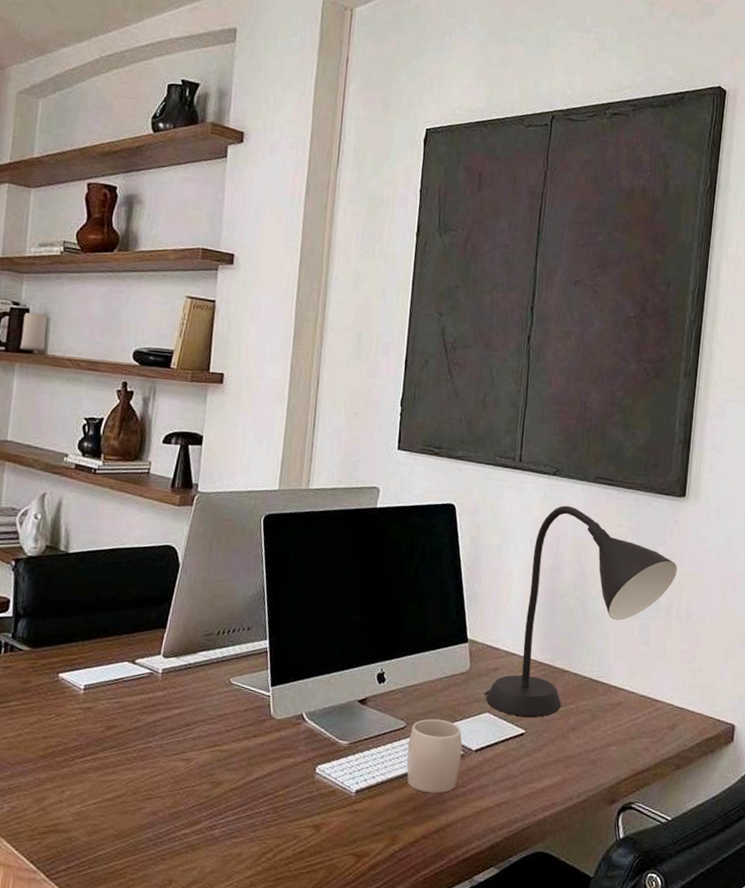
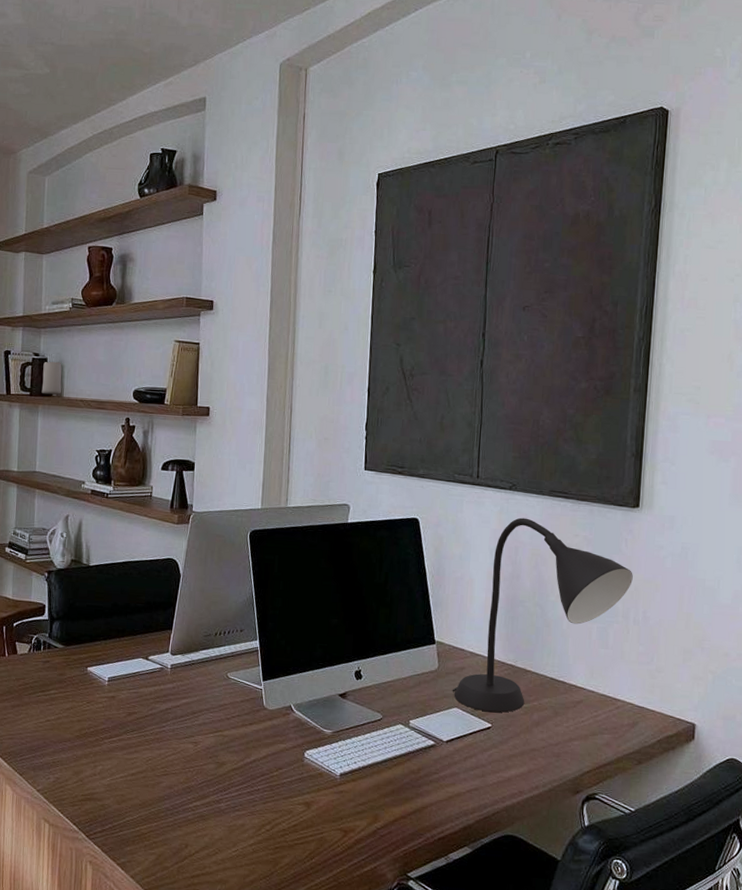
mug: present [406,718,463,794] -> none [384,712,434,779]

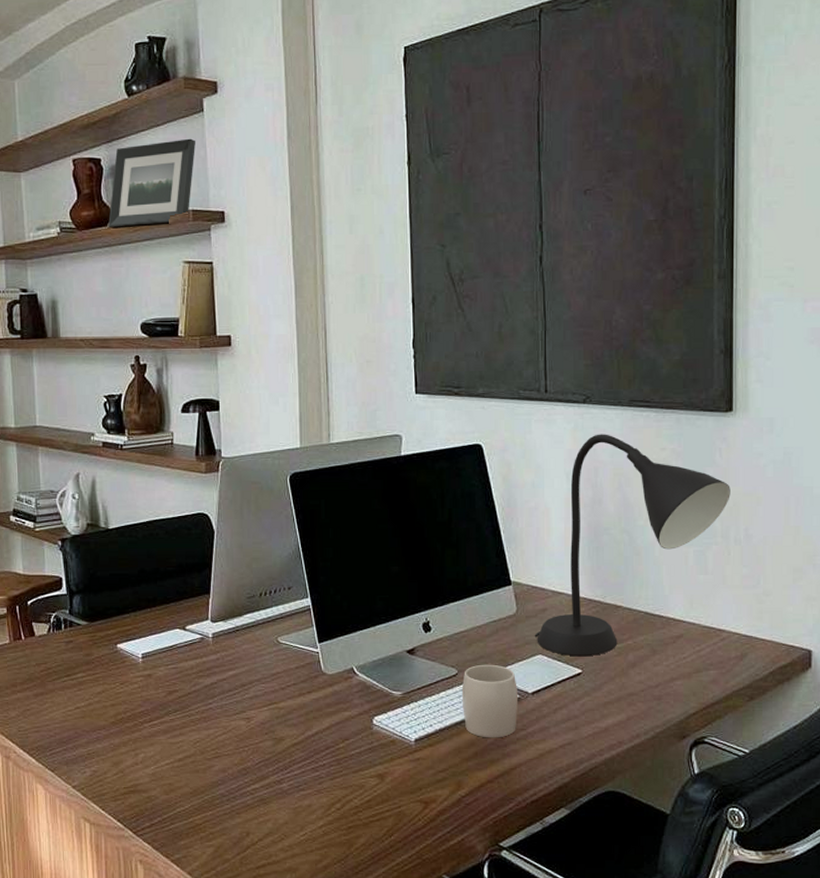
candle: present [41,361,62,395] -> none [33,297,58,336]
picture frame: none [113,236,194,309] -> present [108,138,195,229]
mug: none [384,712,434,779] -> present [461,664,519,738]

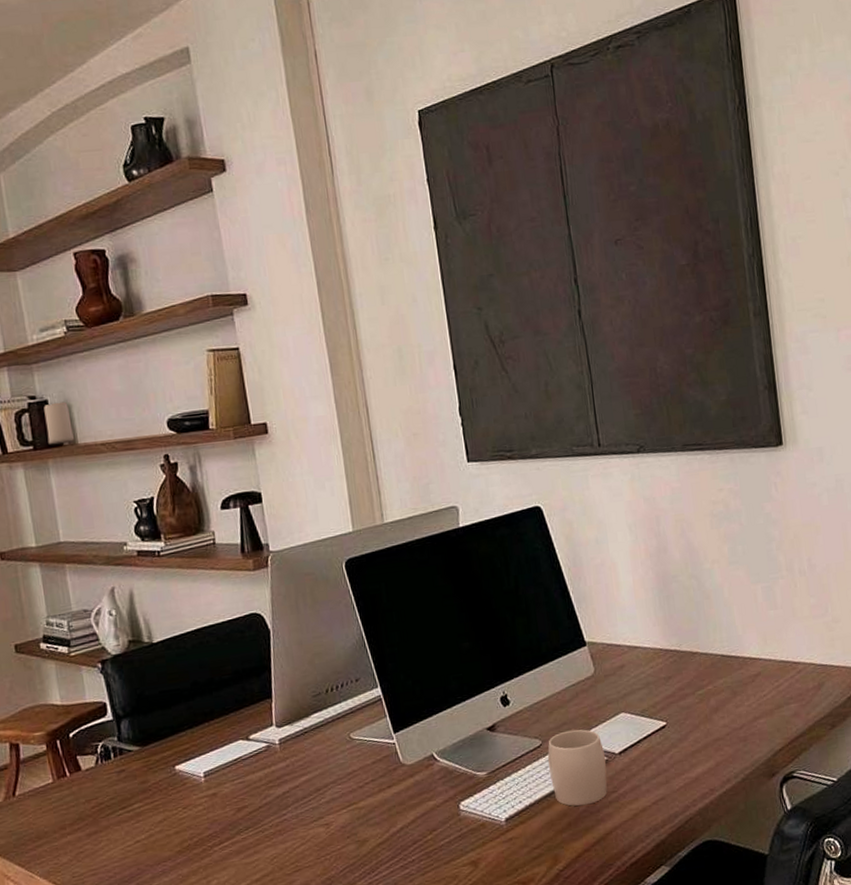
candle: none [33,297,58,336] -> present [44,401,75,445]
picture frame: present [108,138,195,229] -> none [120,220,209,323]
desk lamp: present [534,434,730,657] -> none [615,481,790,710]

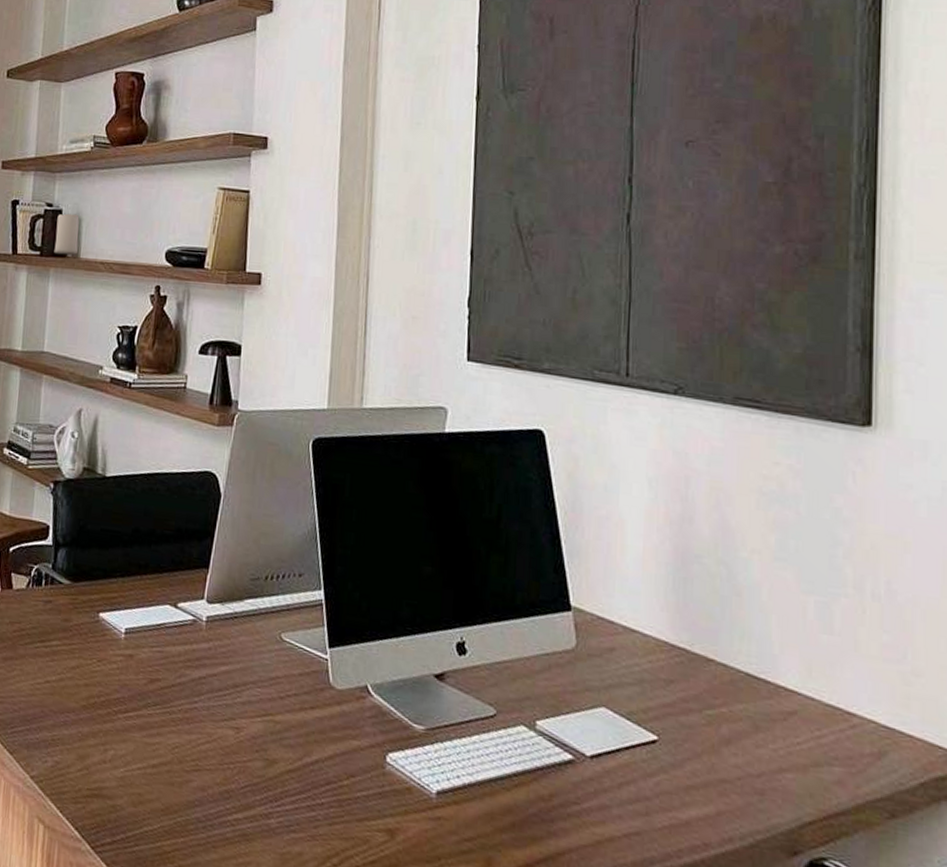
mug: present [547,729,608,807] -> none [499,707,573,809]

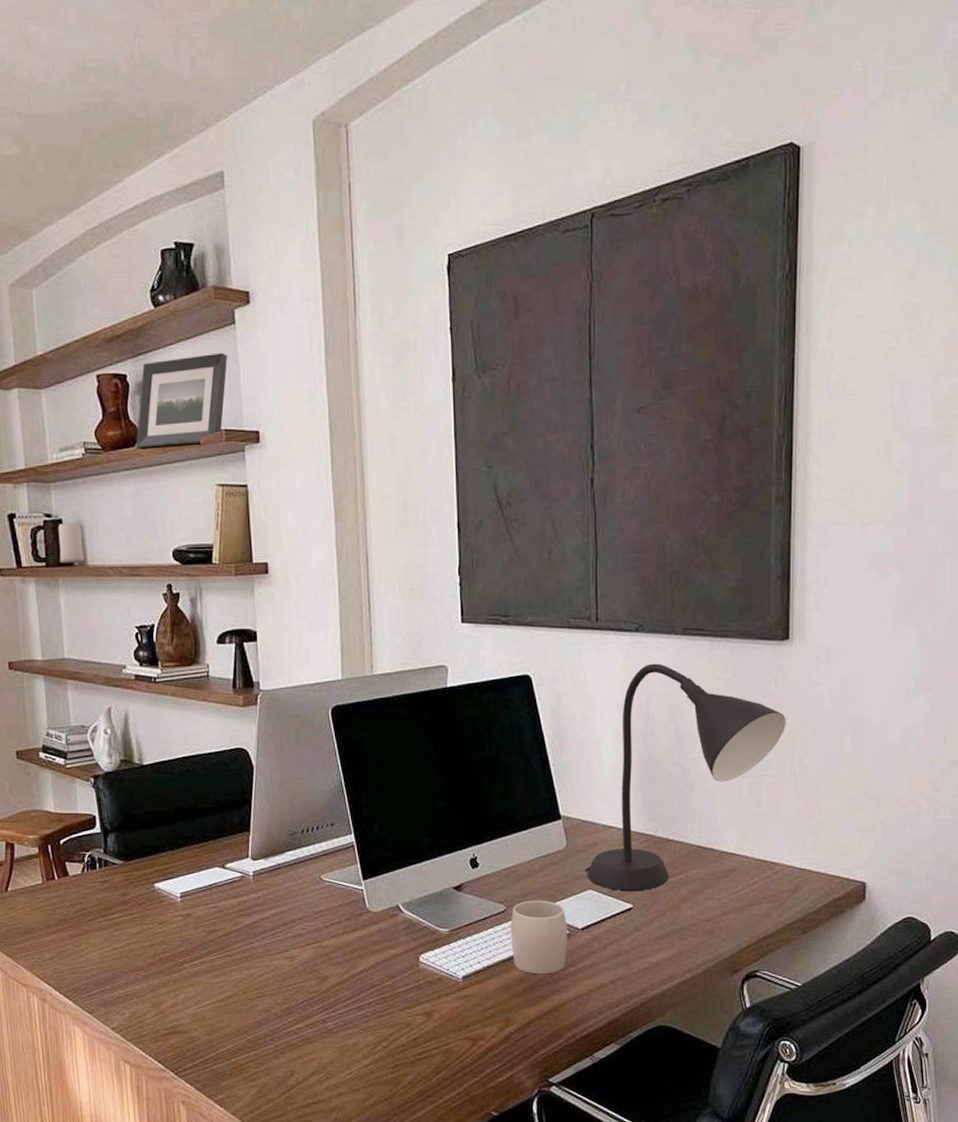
picture frame: none [144,57,244,148] -> present [136,352,227,449]
mug: none [499,707,573,809] -> present [510,900,568,975]
desk lamp: none [597,434,867,721] -> present [584,663,786,891]

